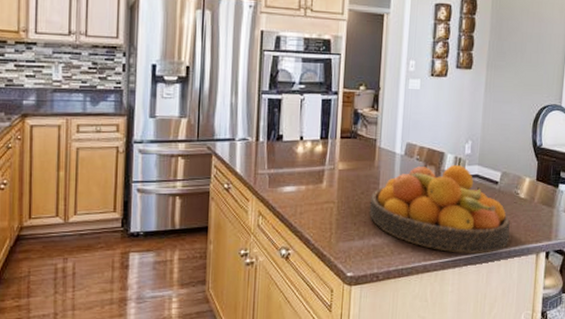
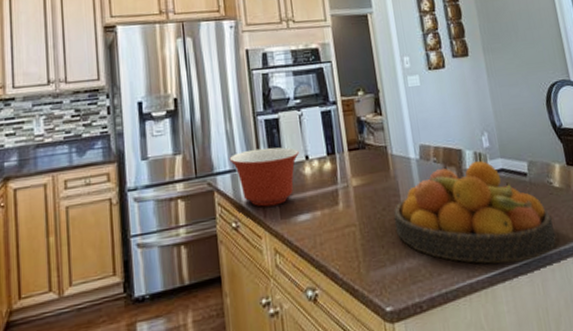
mixing bowl: none [230,123,295,175] -> present [229,147,299,207]

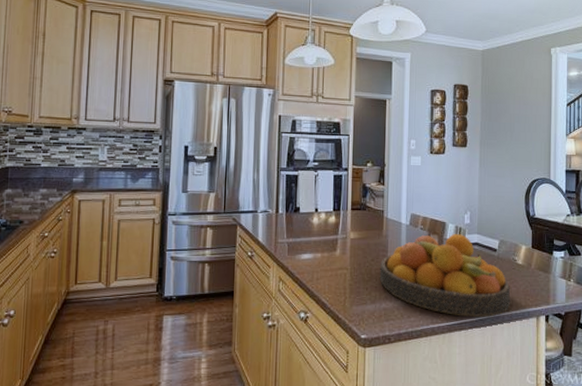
mixing bowl: present [229,147,299,207] -> none [253,197,310,244]

